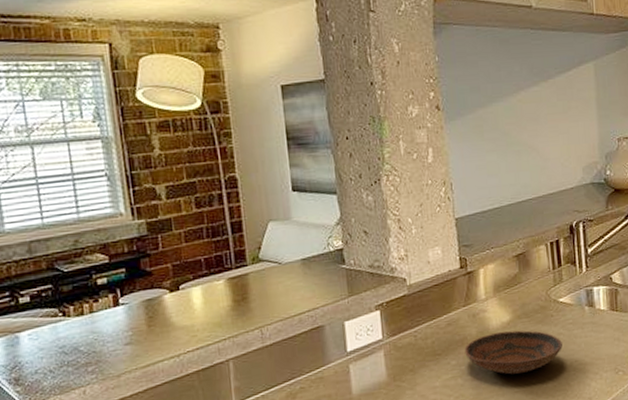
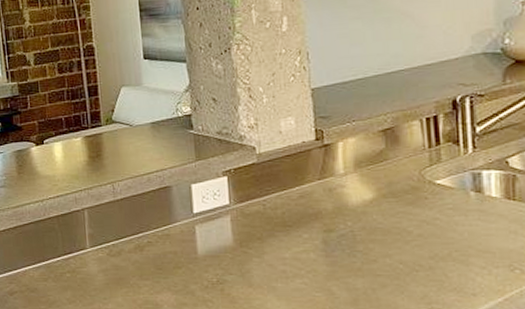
bowl: present [464,330,562,375] -> none [318,209,439,257]

